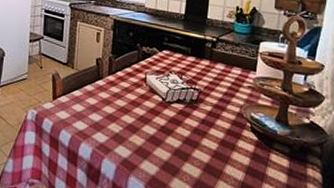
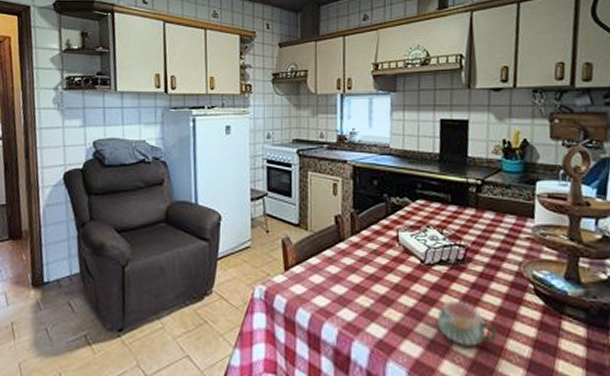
mug: none [172,131,218,169] -> present [437,300,498,347]

